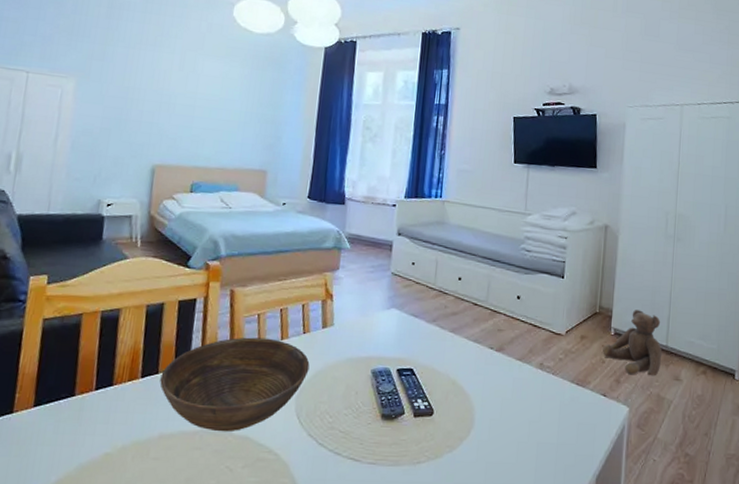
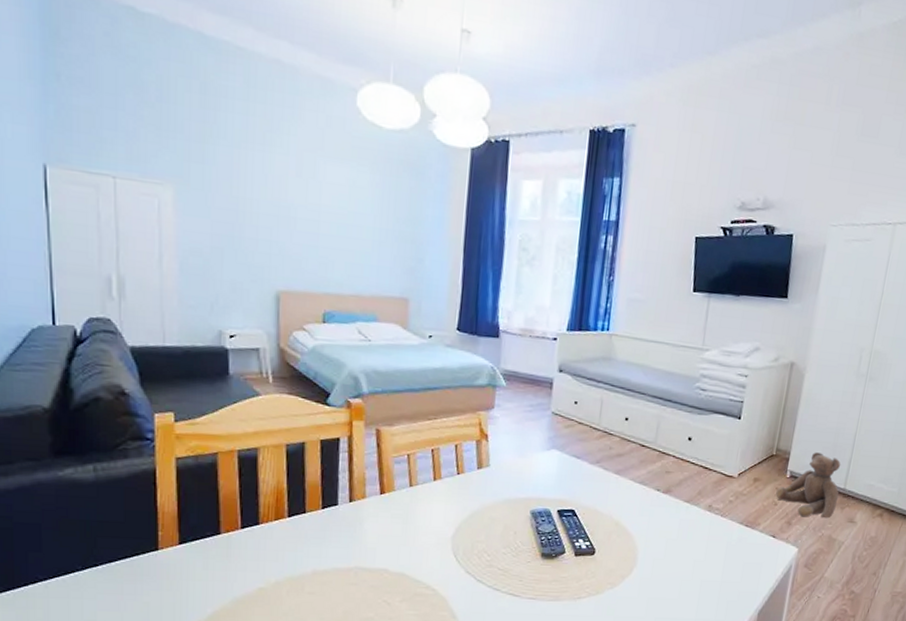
bowl: present [160,337,310,432] -> none [308,477,465,569]

